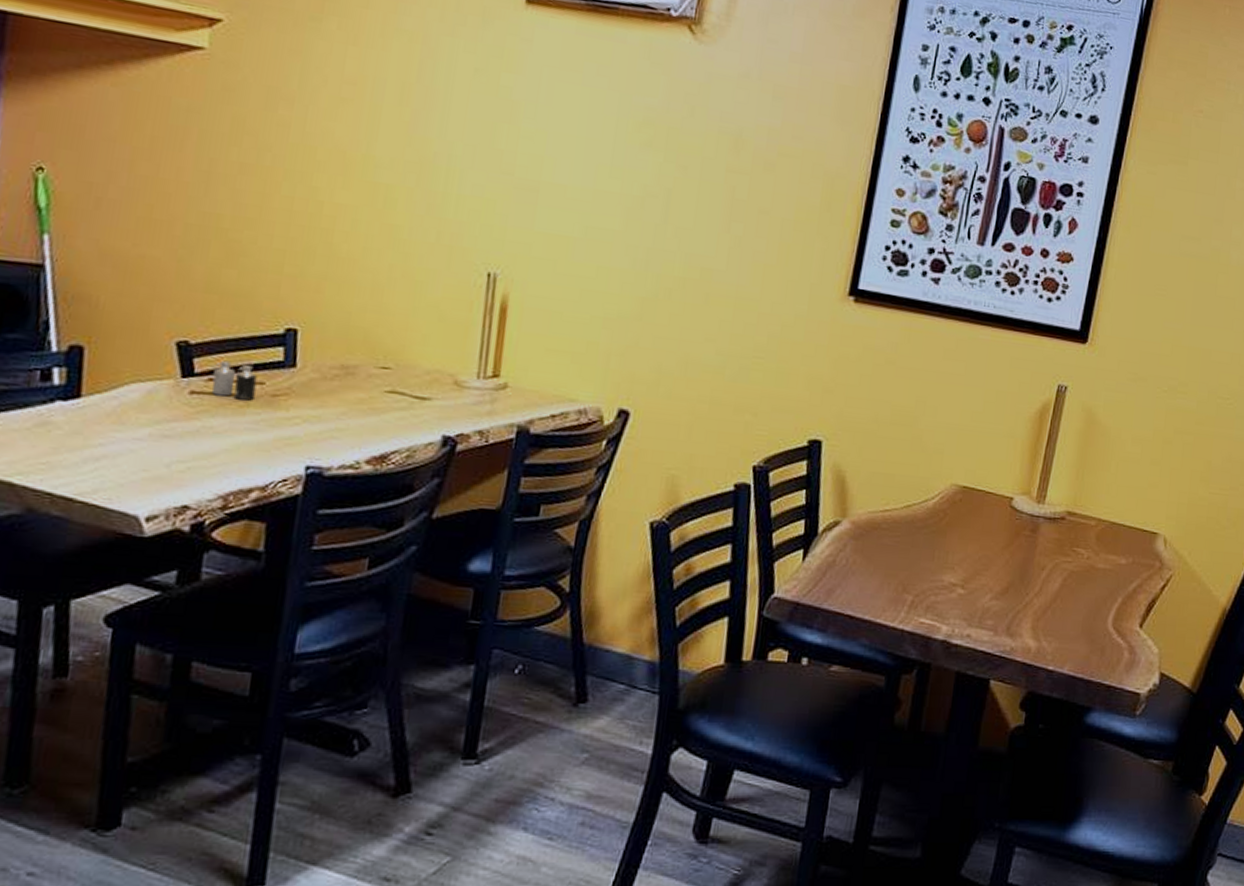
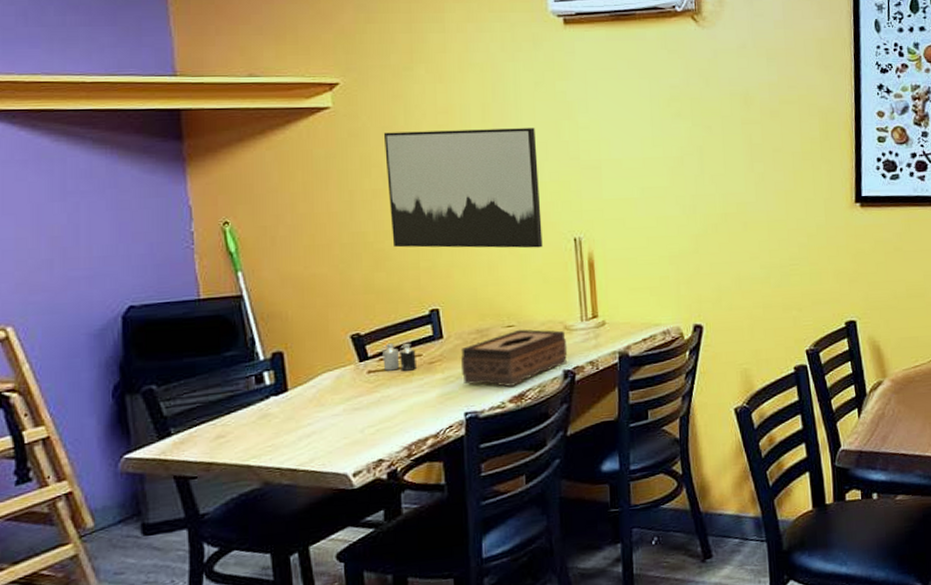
wall art: none [254,94,464,277] -> present [383,128,543,249]
tissue box: none [312,373,454,444] -> present [460,329,568,387]

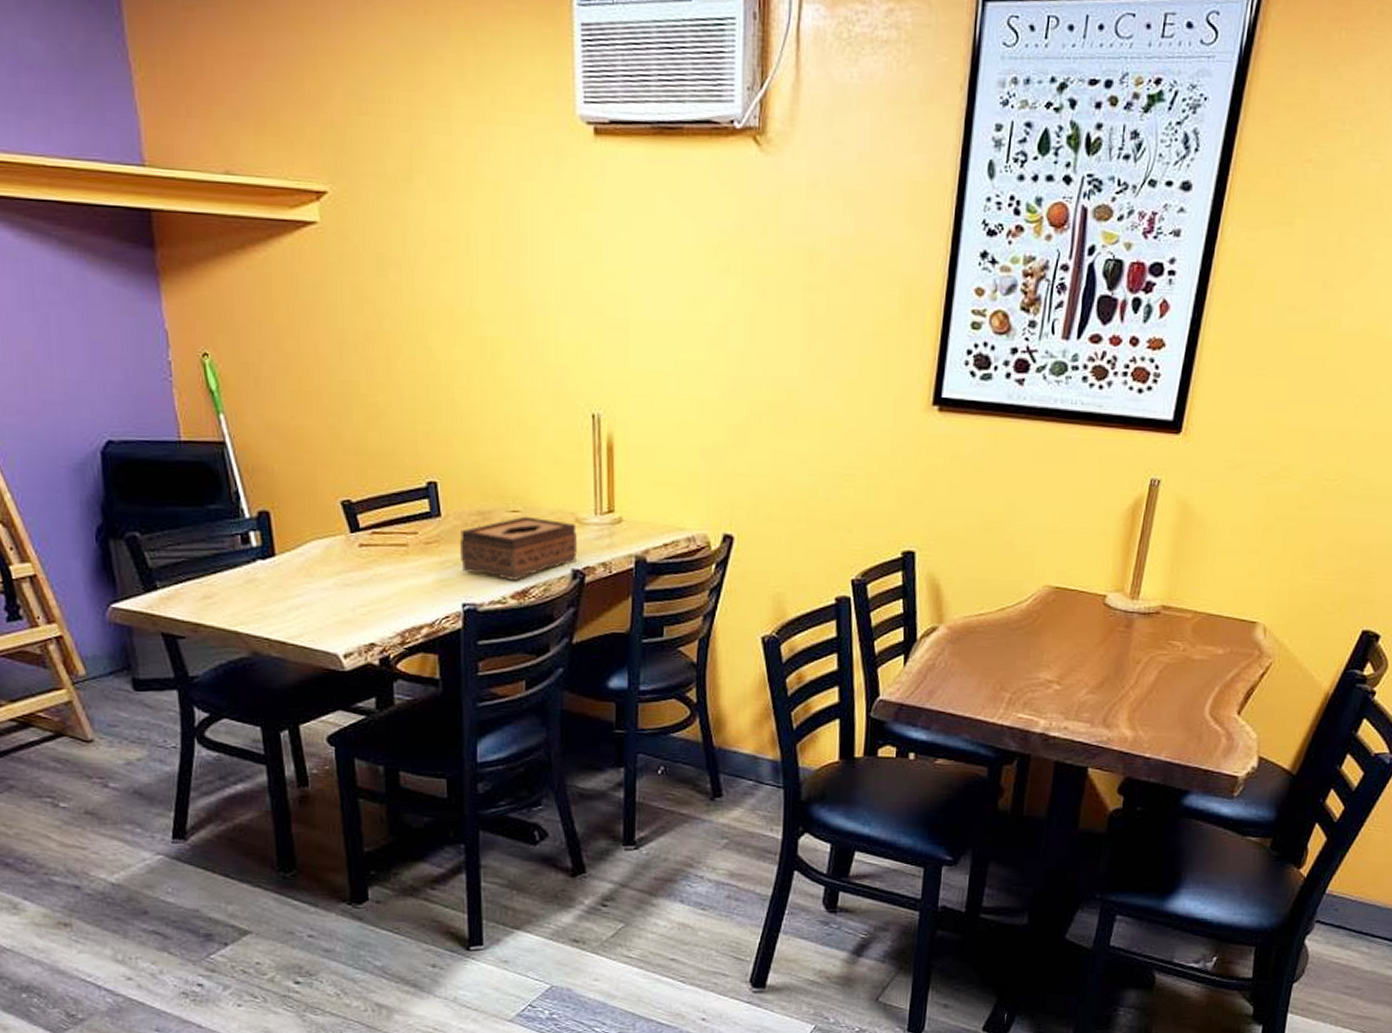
candle: present [382,342,416,371] -> none [375,514,411,549]
wall art: present [383,128,543,249] -> none [377,260,556,422]

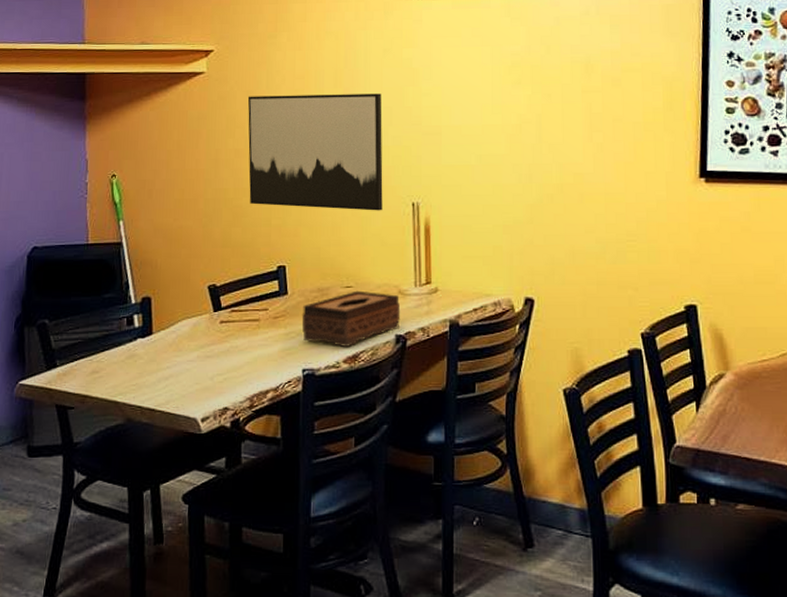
wall art: none [377,260,556,422] -> present [247,93,383,211]

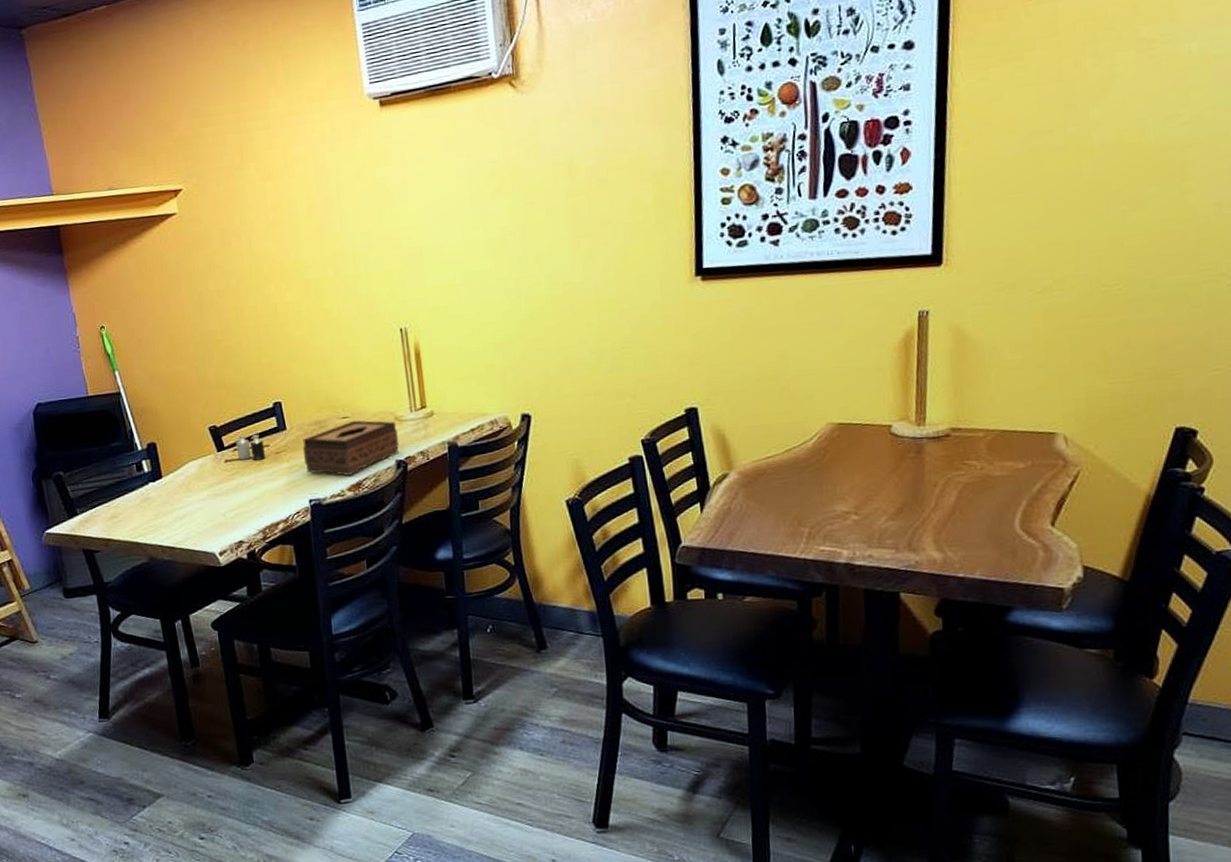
candle: none [234,295,263,324] -> present [236,434,265,460]
wall art: present [247,93,383,211] -> none [222,218,371,344]

